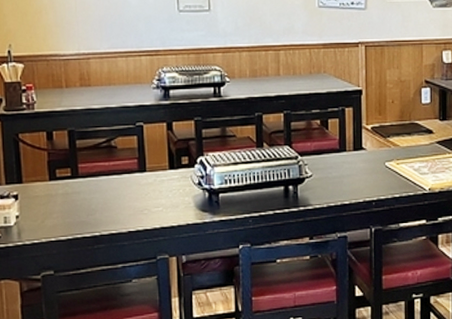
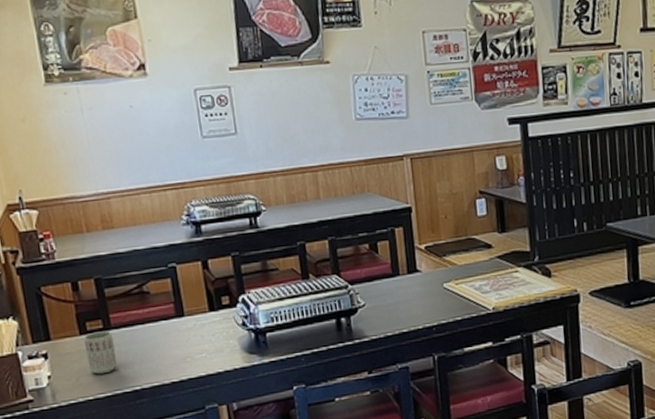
cup: none [52,179,81,218] -> present [83,330,118,375]

